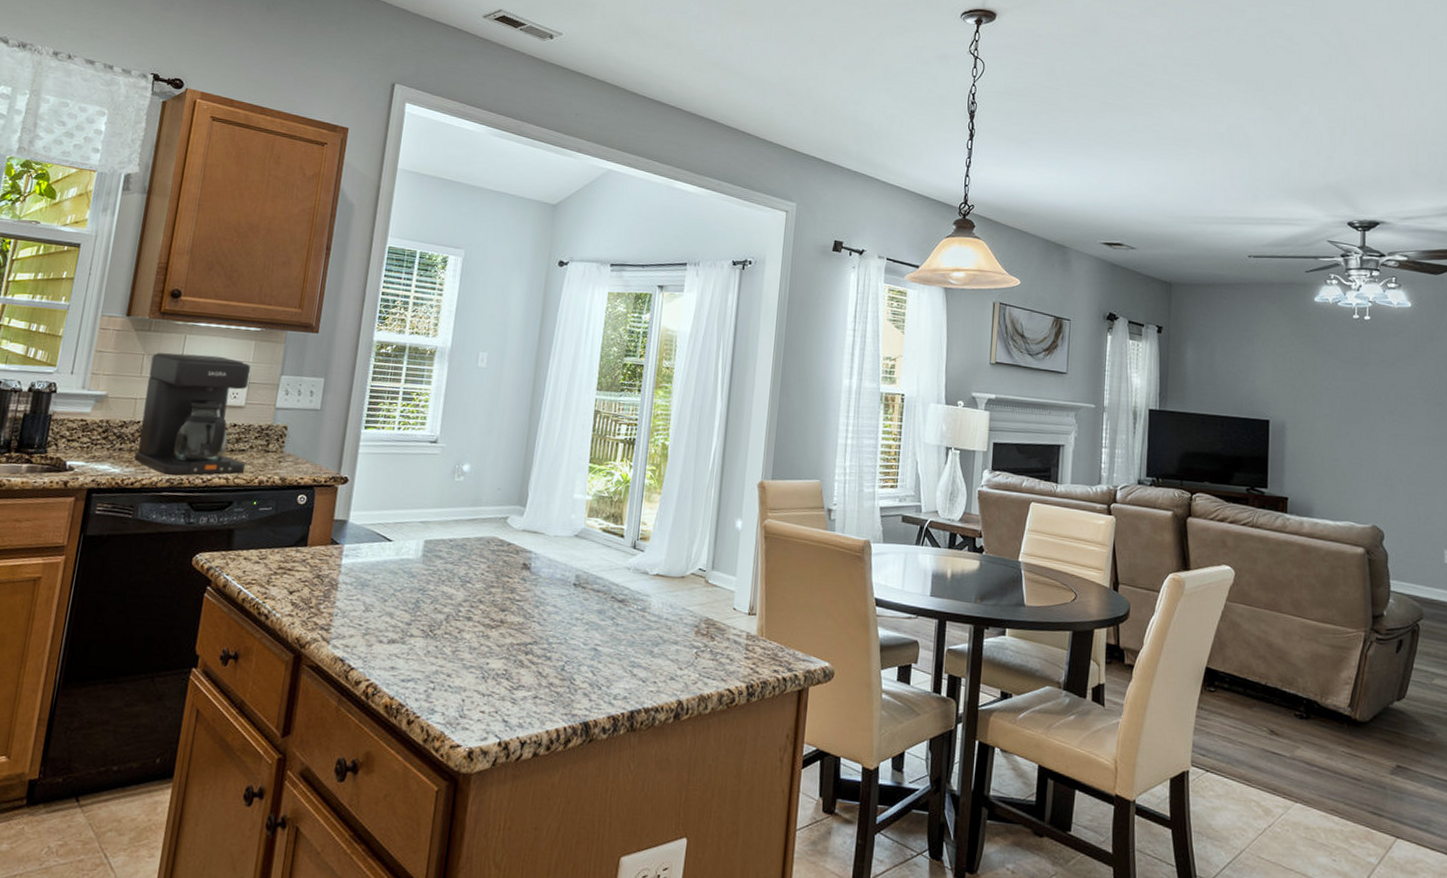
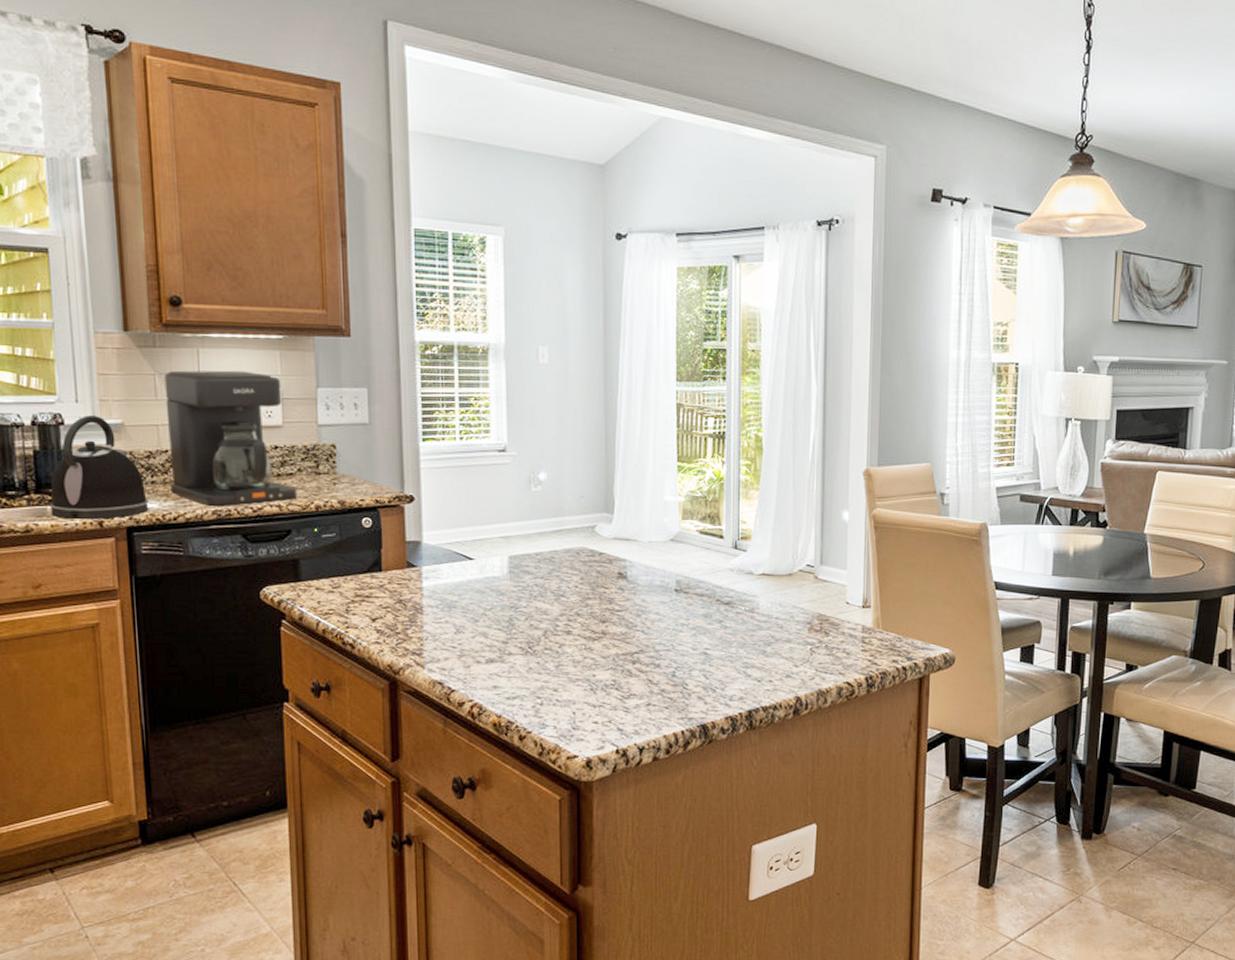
kettle: none [24,386,113,480] -> present [49,415,149,520]

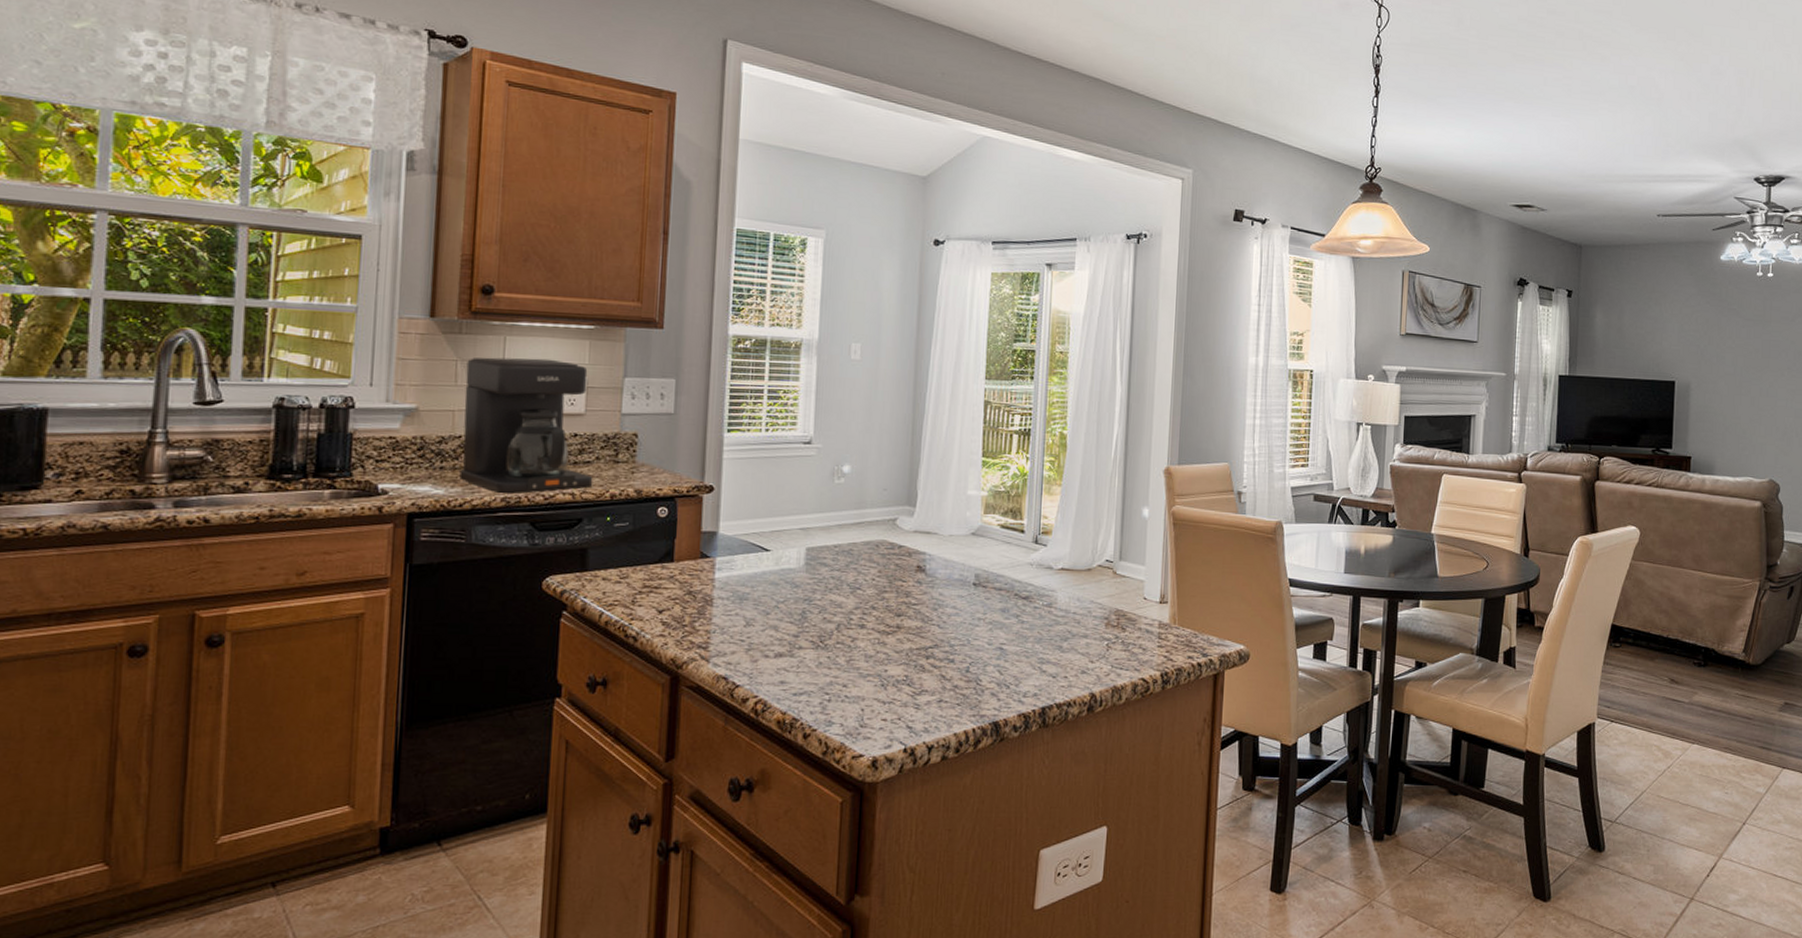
kettle: present [49,415,149,520] -> none [326,399,435,505]

